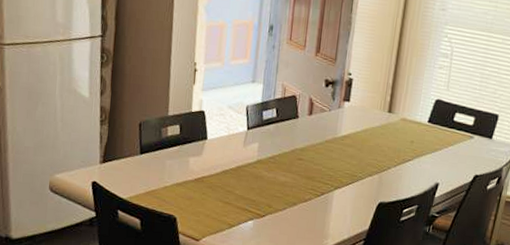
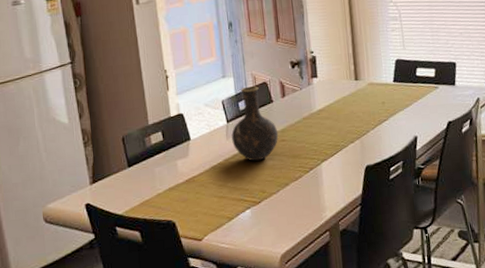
vase: none [248,96,297,175] -> present [231,86,279,161]

